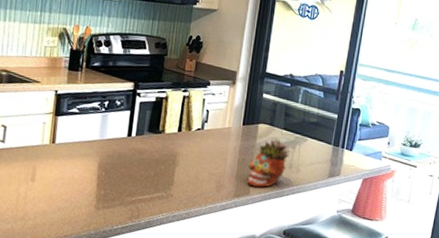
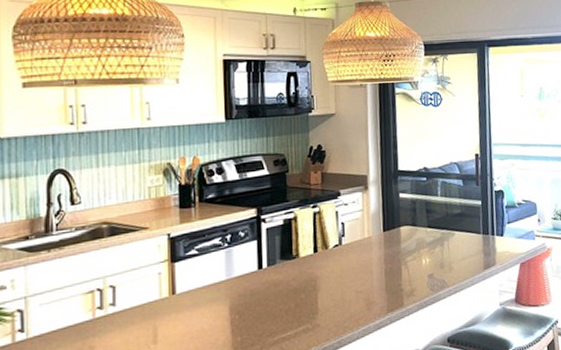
succulent planter: present [247,138,292,187] -> none [396,239,441,297]

